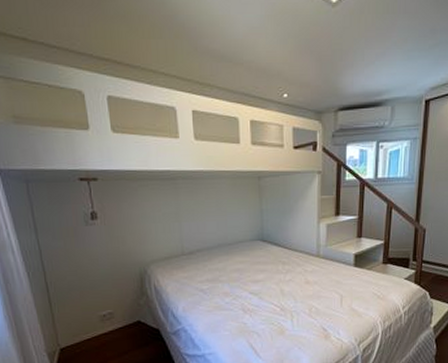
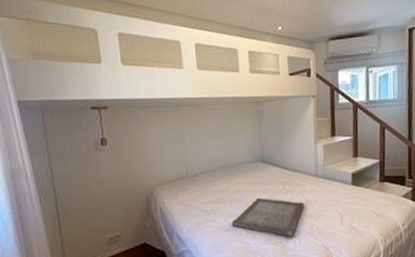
serving tray: none [228,277,305,318] -> present [231,197,305,238]

